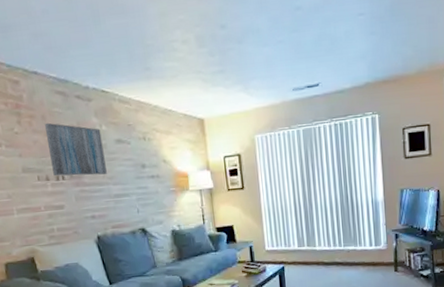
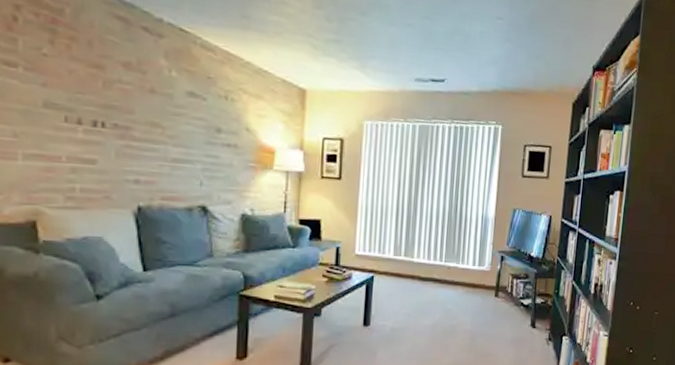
wall art: present [44,122,107,177] -> none [88,51,169,131]

